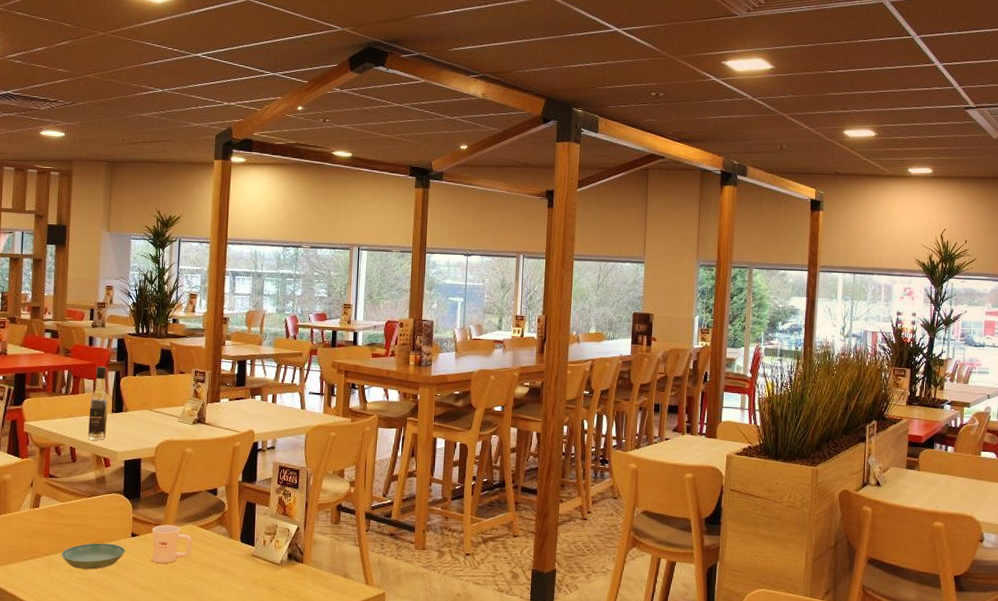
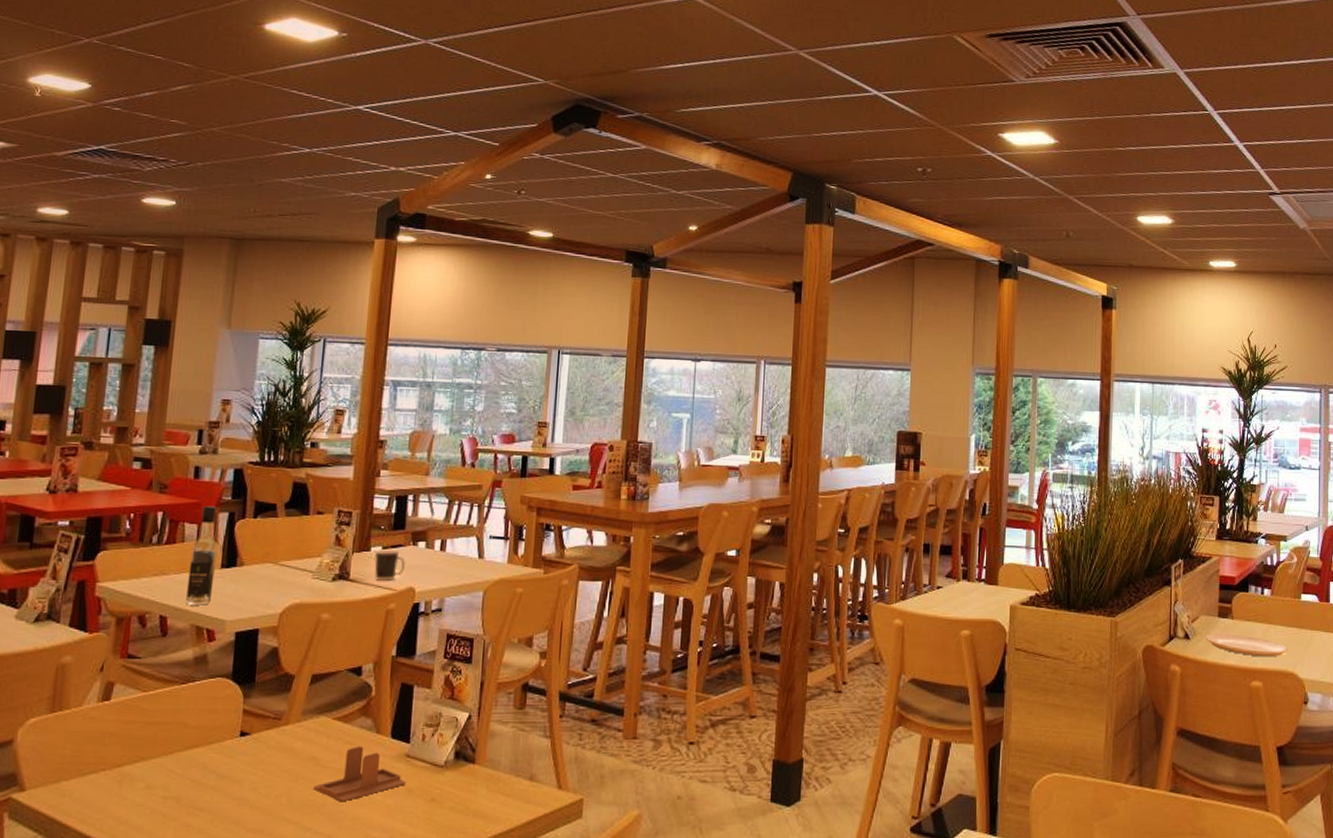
saucer: present [61,543,125,570] -> none [138,747,231,784]
mug: present [151,524,192,564] -> none [266,718,325,772]
napkin holder: none [185,547,253,588] -> present [313,746,407,802]
mug: none [223,402,246,425] -> present [374,551,405,581]
plate: none [894,482,967,503] -> present [1205,634,1288,657]

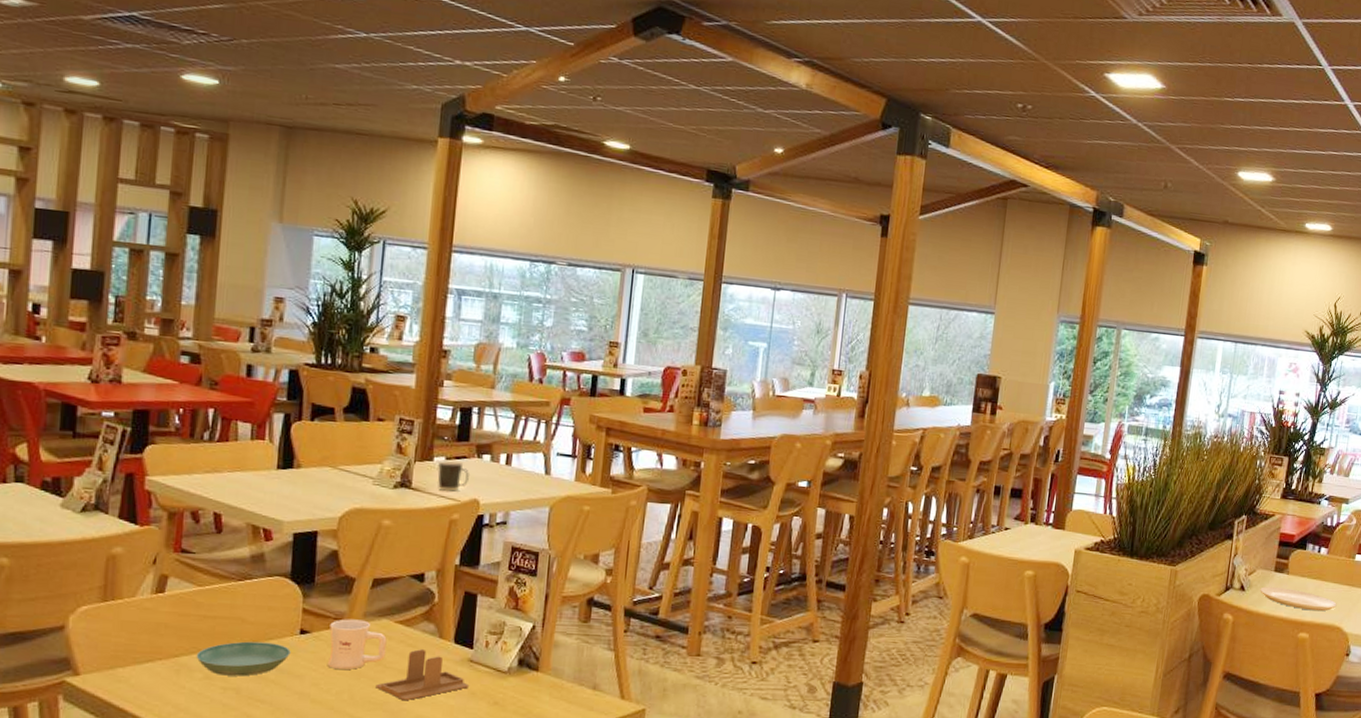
saucer: none [138,747,231,784] -> present [196,641,291,677]
bottle: present [185,506,218,606] -> none [239,405,274,505]
mug: none [266,718,325,772] -> present [327,619,387,670]

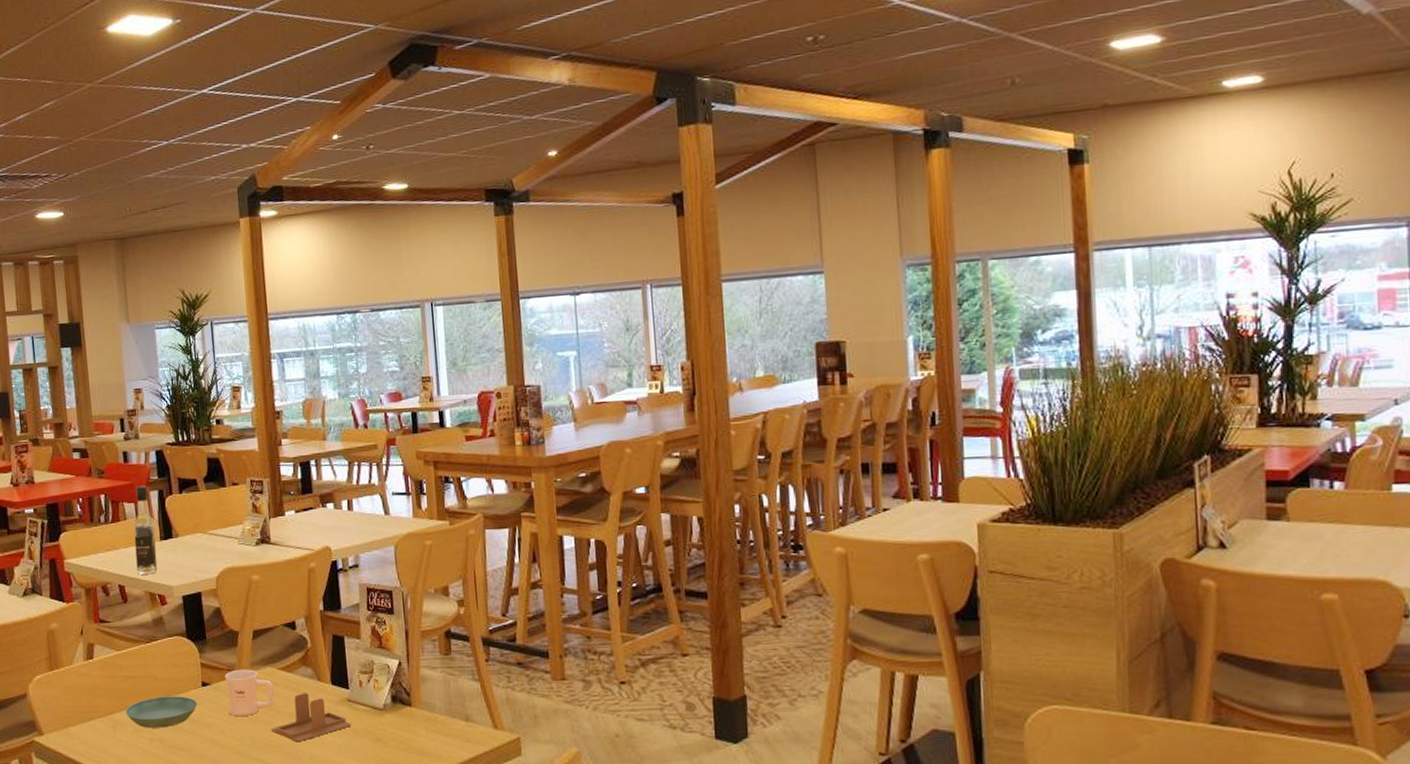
bottle: none [239,405,274,505] -> present [133,485,158,575]
mug: present [437,461,469,491] -> none [289,514,318,542]
plate: present [1260,587,1337,612] -> none [1249,539,1375,564]

